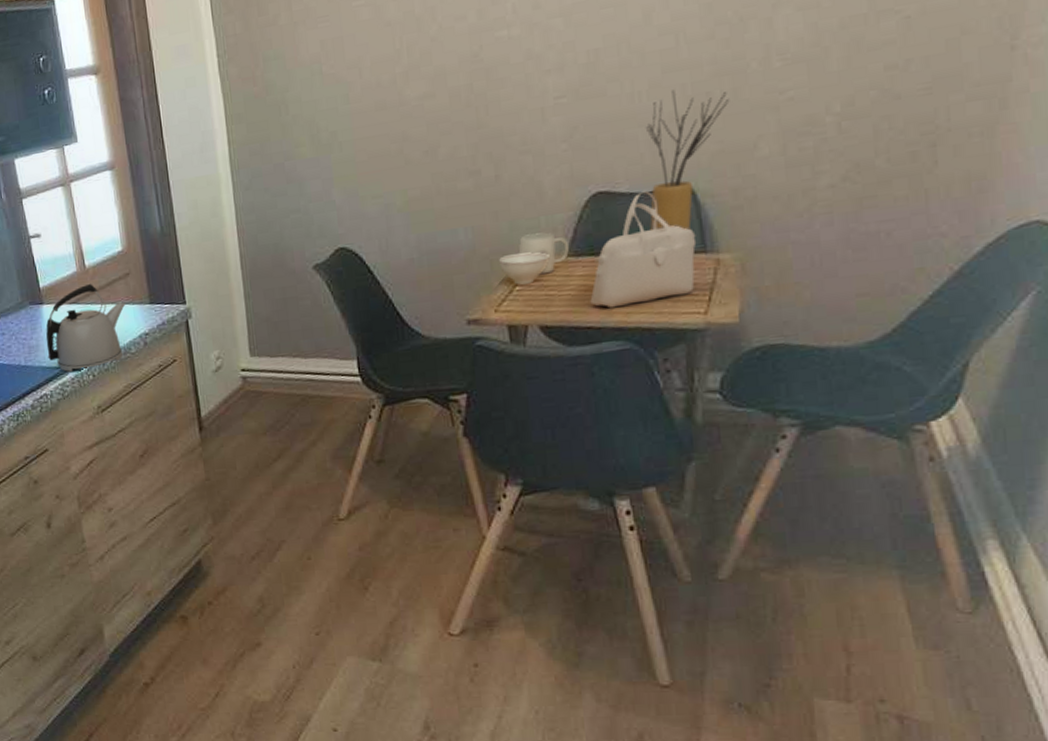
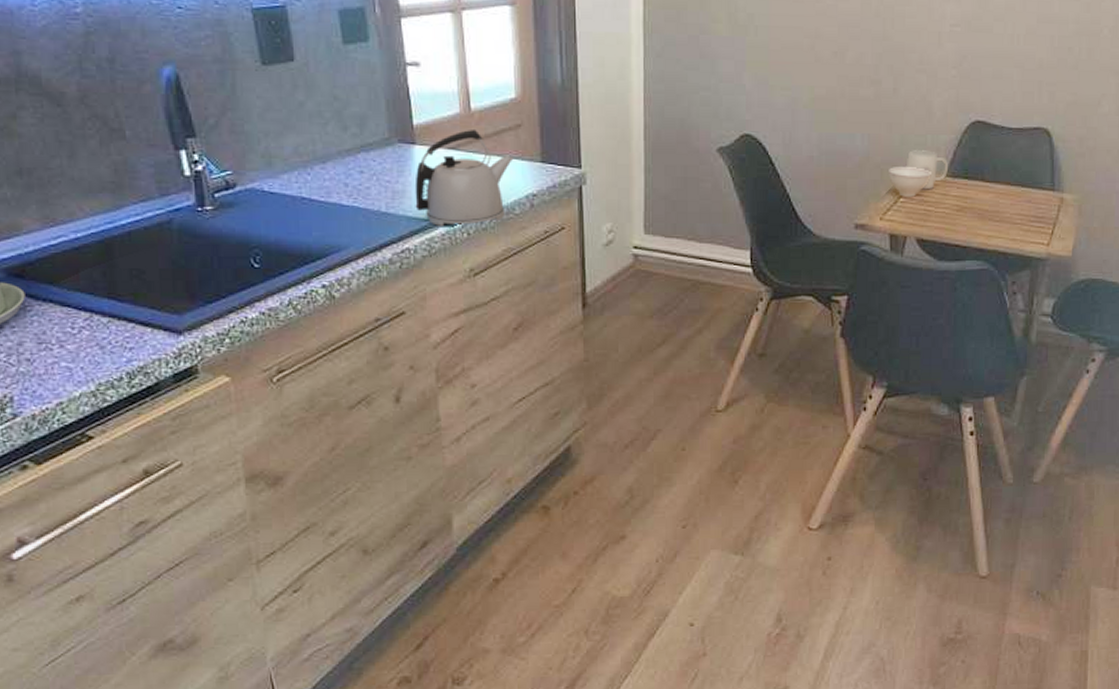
handbag: present [590,190,697,309] -> none [960,126,1048,230]
vase: present [646,89,730,230] -> none [1014,39,1085,168]

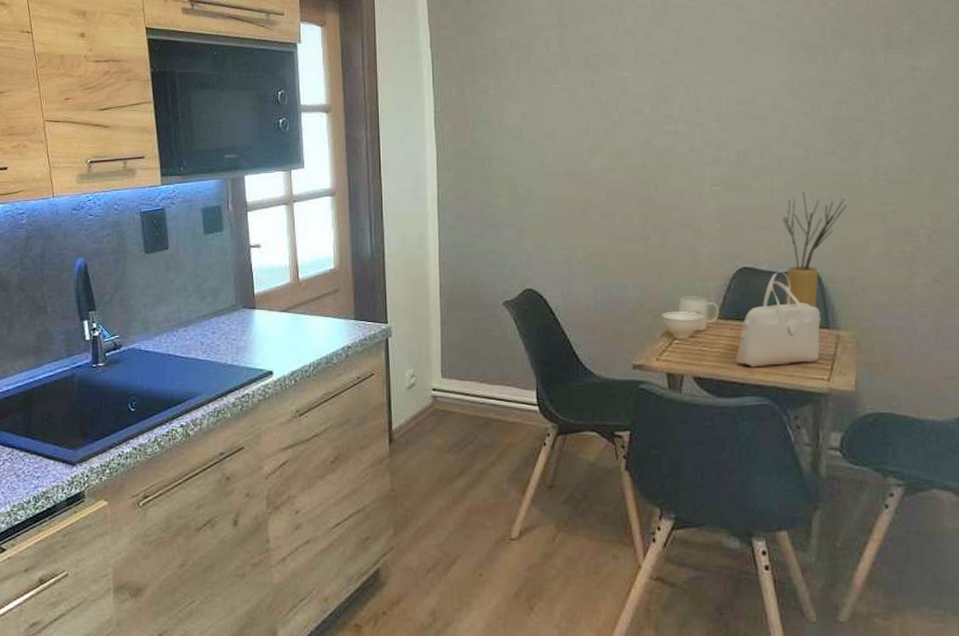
kettle: present [414,128,514,226] -> none [254,294,333,375]
handbag: none [960,126,1048,230] -> present [735,271,822,368]
vase: none [1014,39,1085,168] -> present [783,191,847,308]

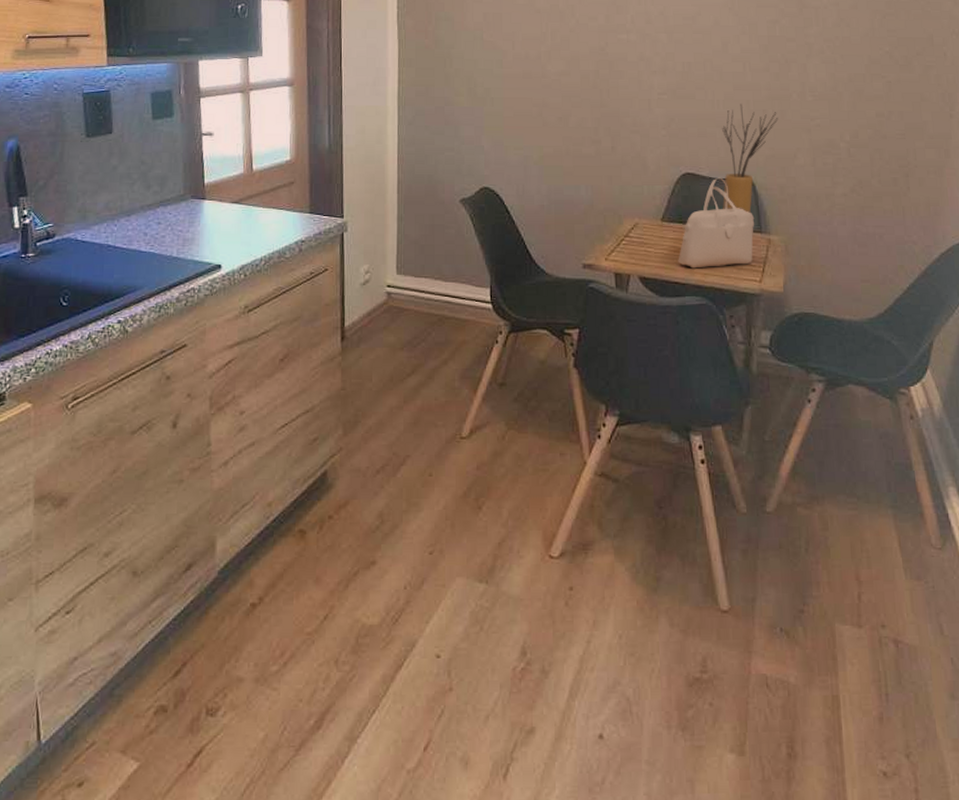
bowl: present [662,311,703,339] -> none [611,212,649,240]
mug: present [677,295,719,332] -> none [626,198,664,233]

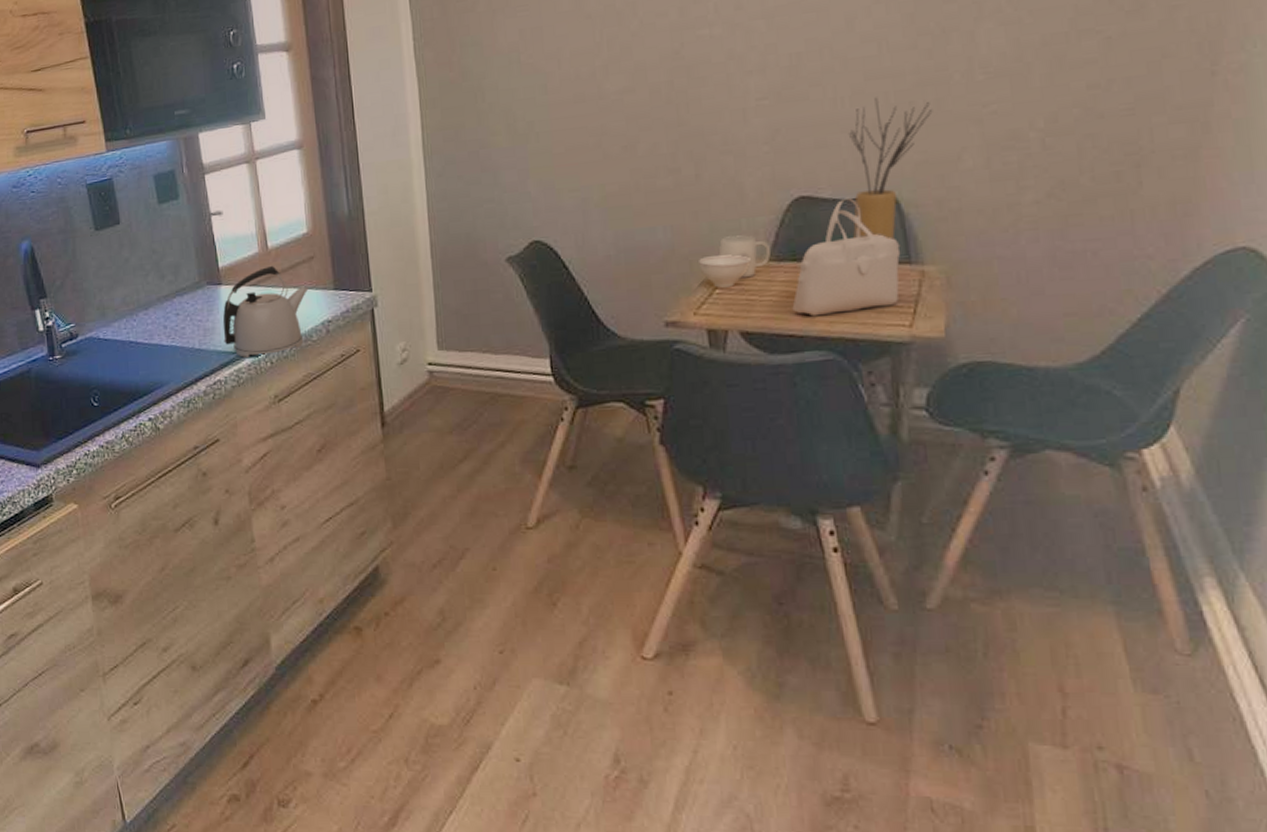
kettle: none [201,186,287,268] -> present [222,265,309,358]
bowl: none [611,212,649,240] -> present [699,254,751,288]
mug: none [626,198,664,233] -> present [718,235,771,279]

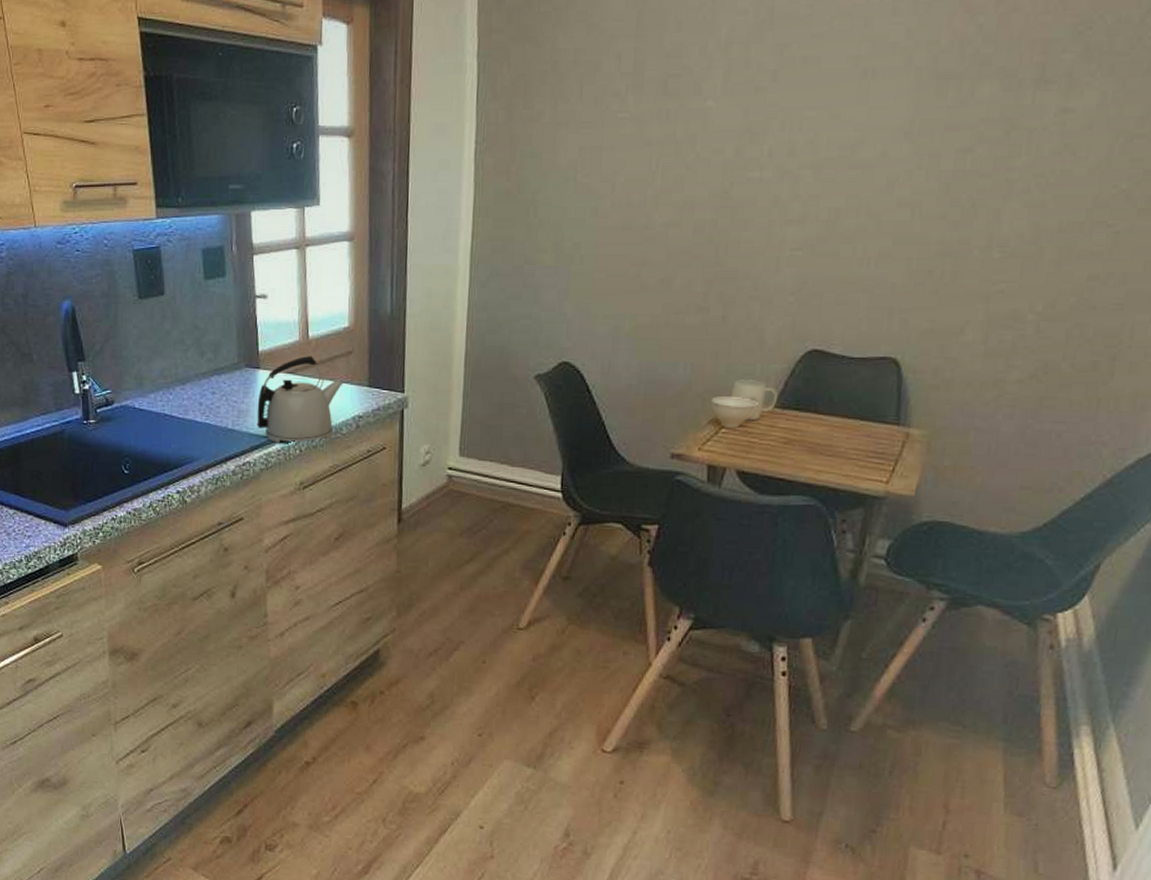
handbag: present [792,197,901,317] -> none [787,356,893,464]
vase: present [849,97,933,240] -> none [853,262,948,400]

